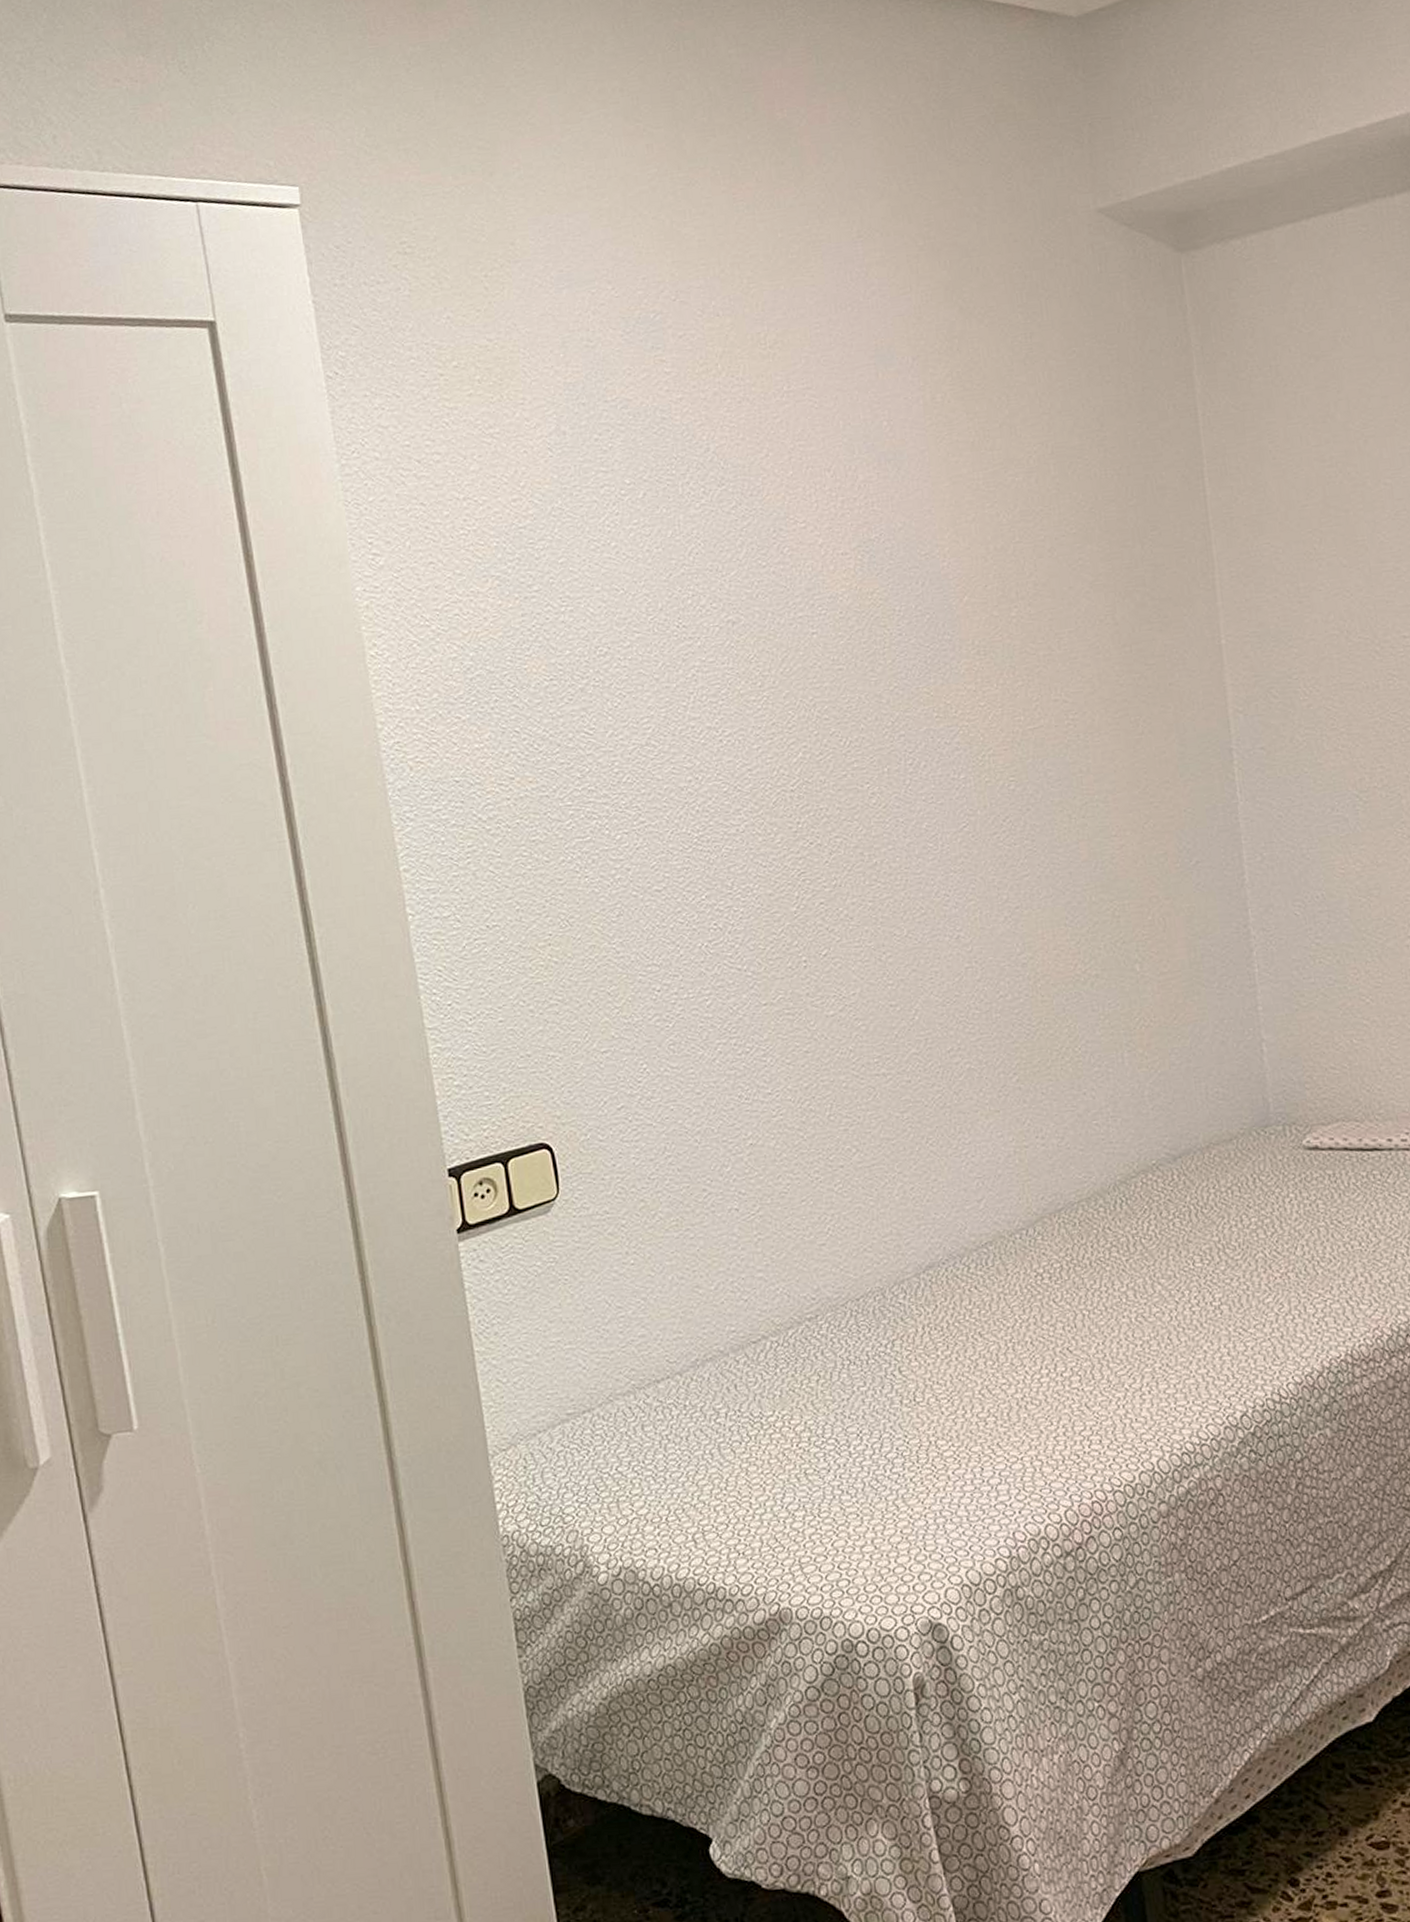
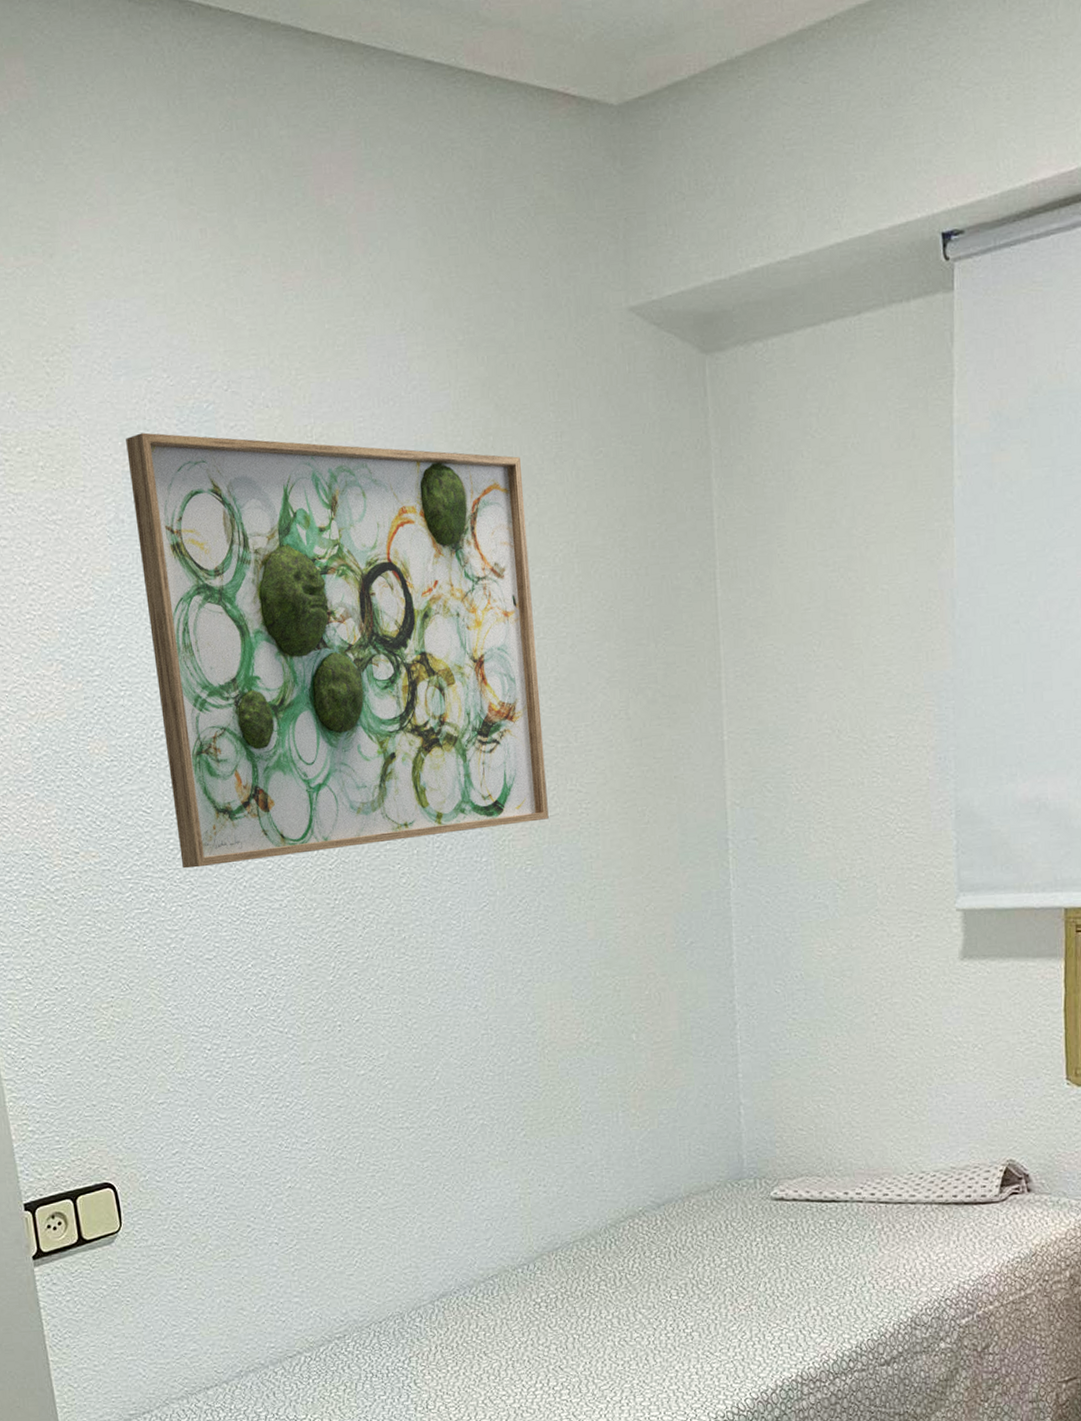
wall art: none [568,344,1032,793] -> present [126,432,549,869]

